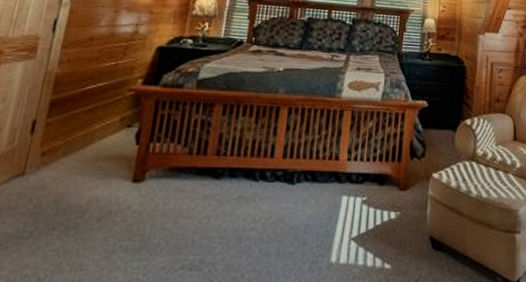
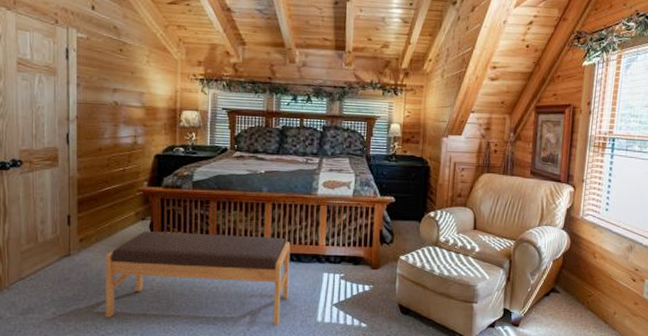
bench: none [53,142,306,271] -> present [105,231,291,326]

